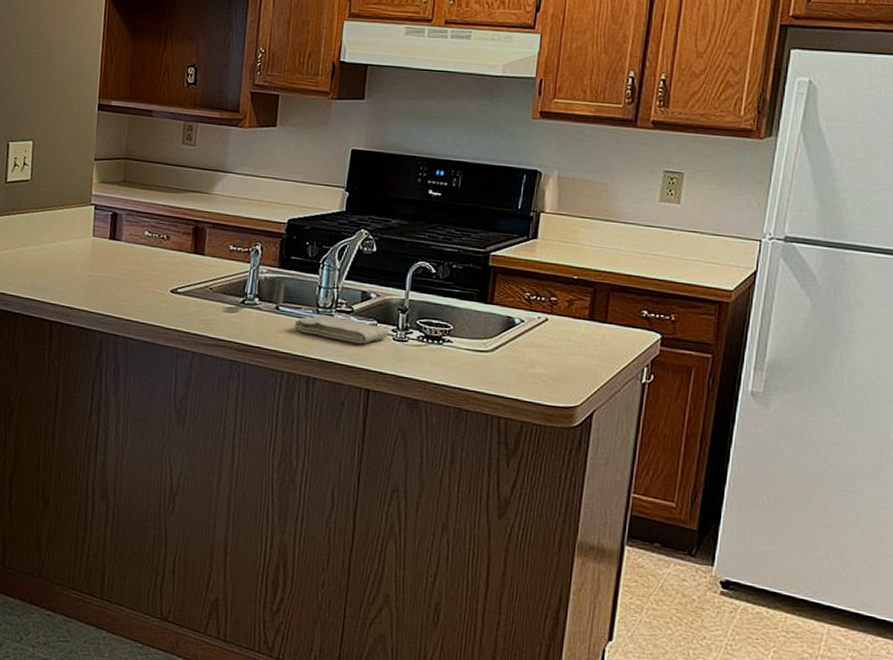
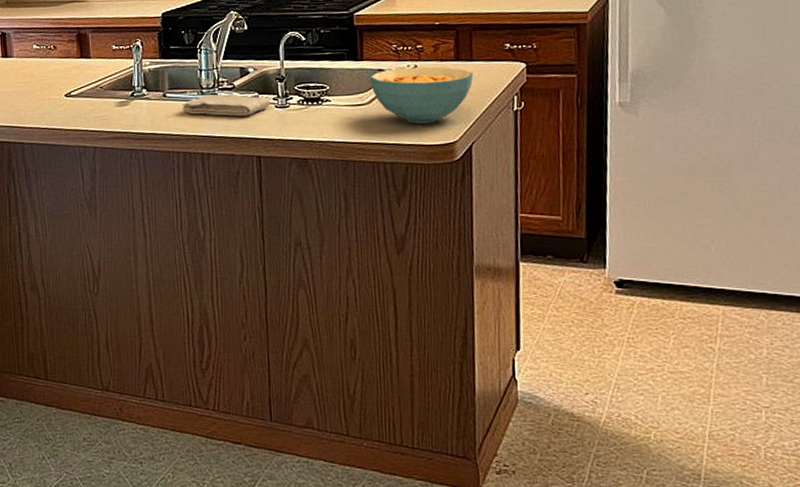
cereal bowl: none [496,318,606,383] -> present [370,66,474,124]

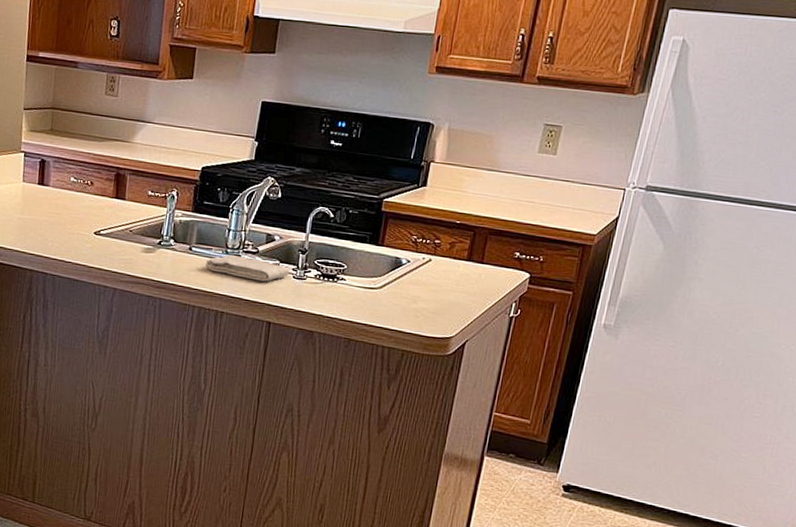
cereal bowl: present [370,66,474,124] -> none [385,259,481,317]

